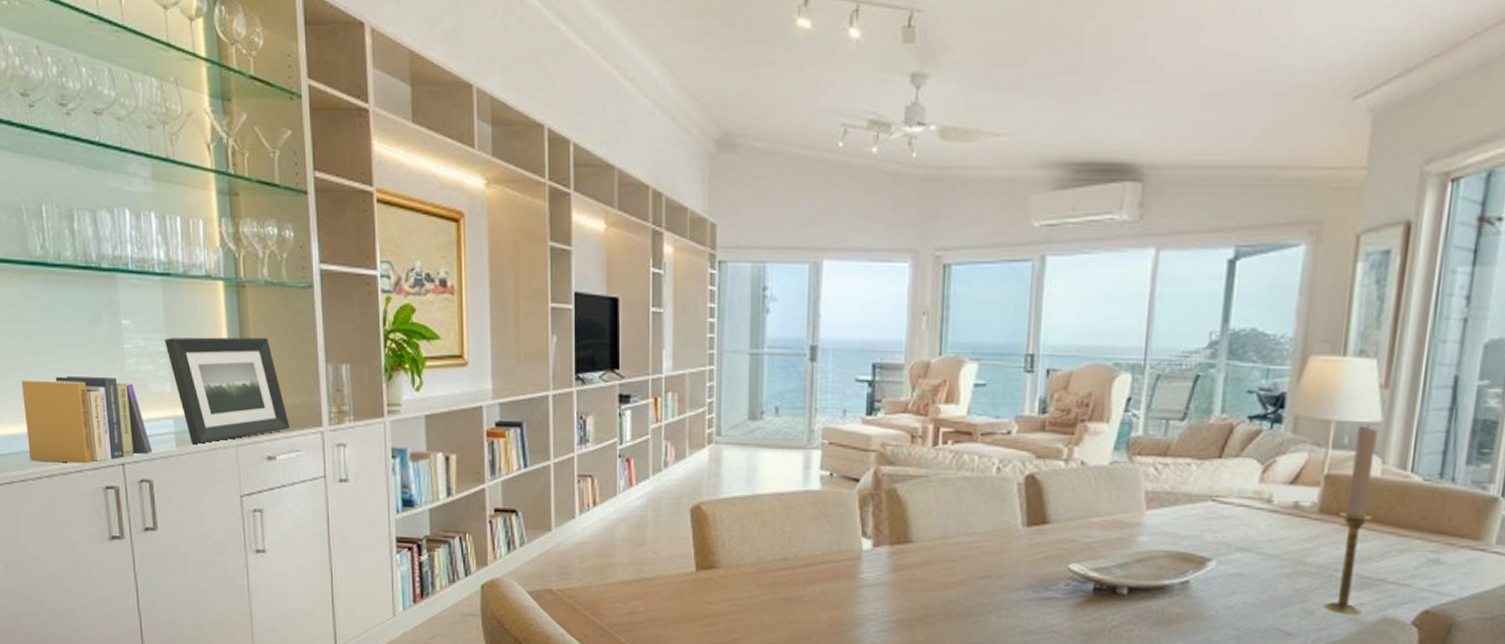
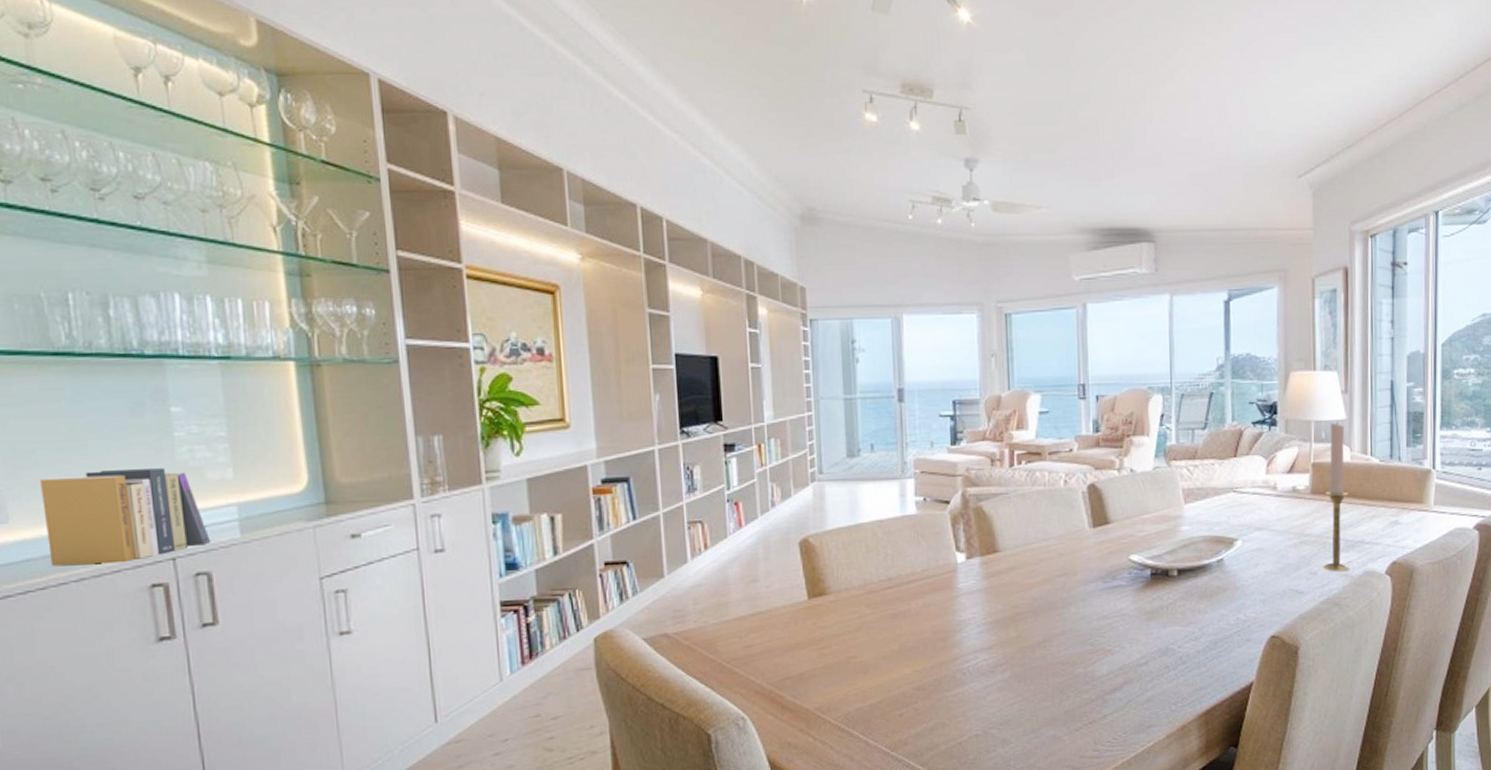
picture frame: present [164,337,290,445] -> none [224,414,376,530]

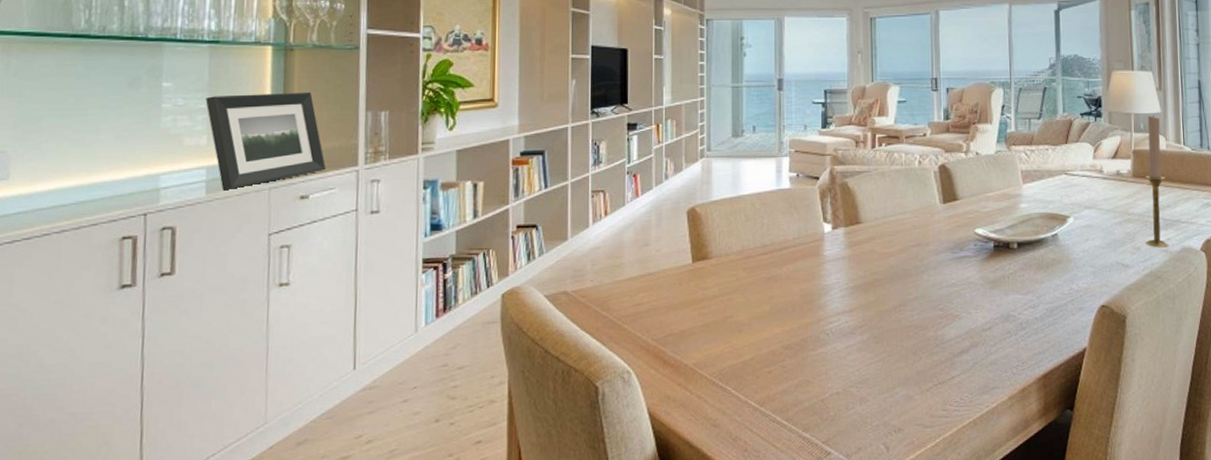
books: present [40,468,211,567] -> none [39,135,180,219]
picture frame: none [224,414,376,530] -> present [206,92,326,191]

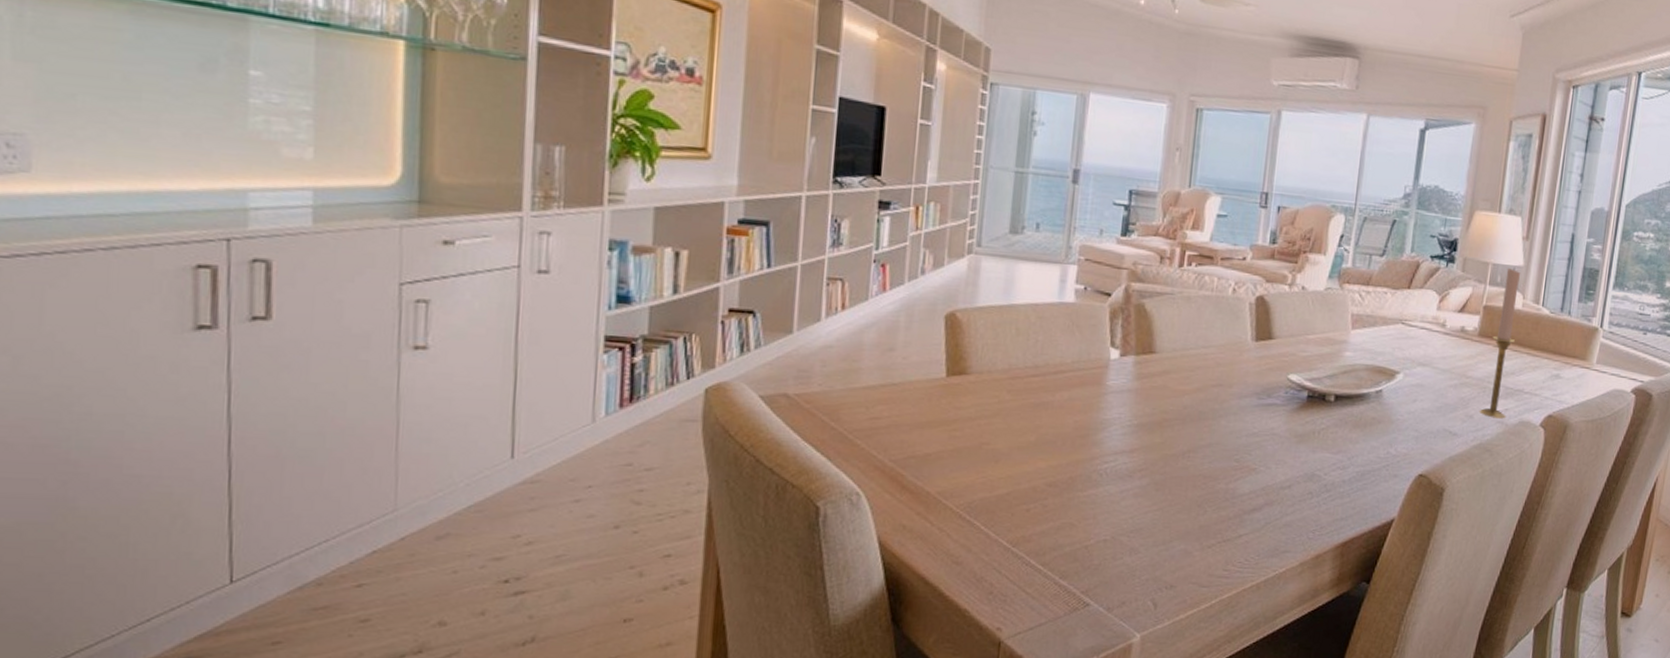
picture frame: present [206,92,326,191] -> none [311,96,478,222]

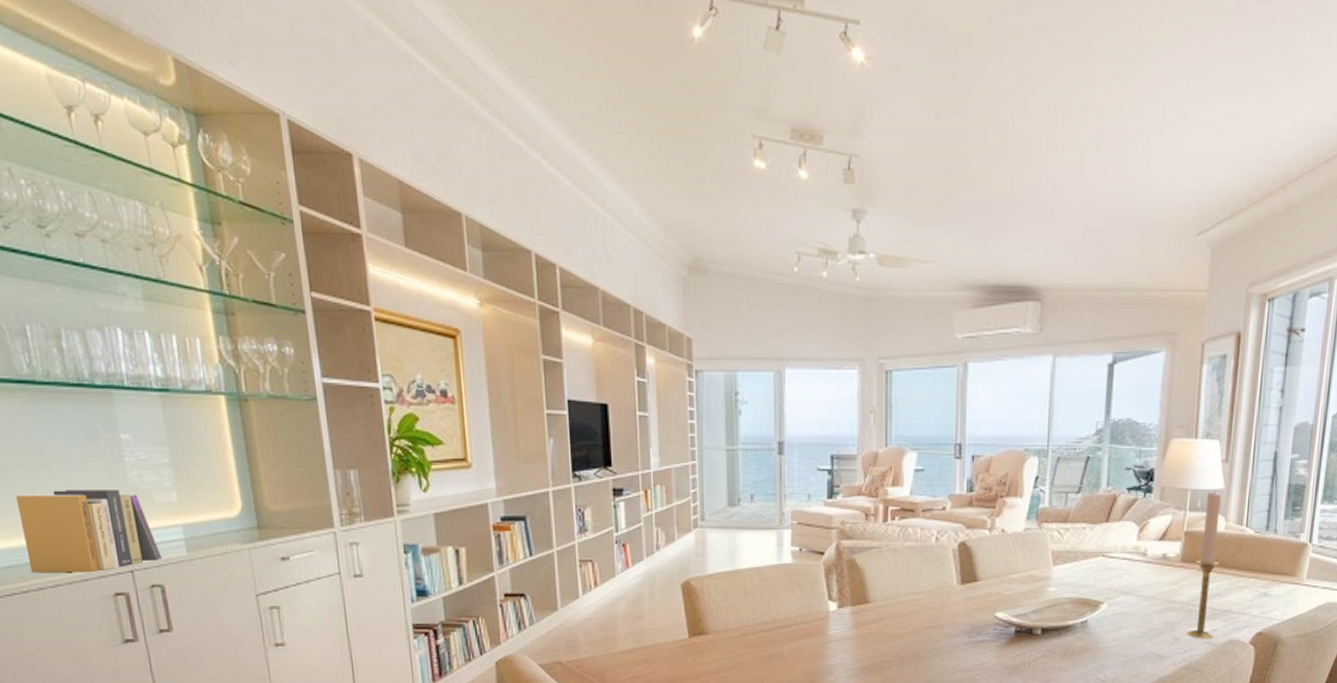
books: none [76,127,276,237] -> present [16,490,163,573]

